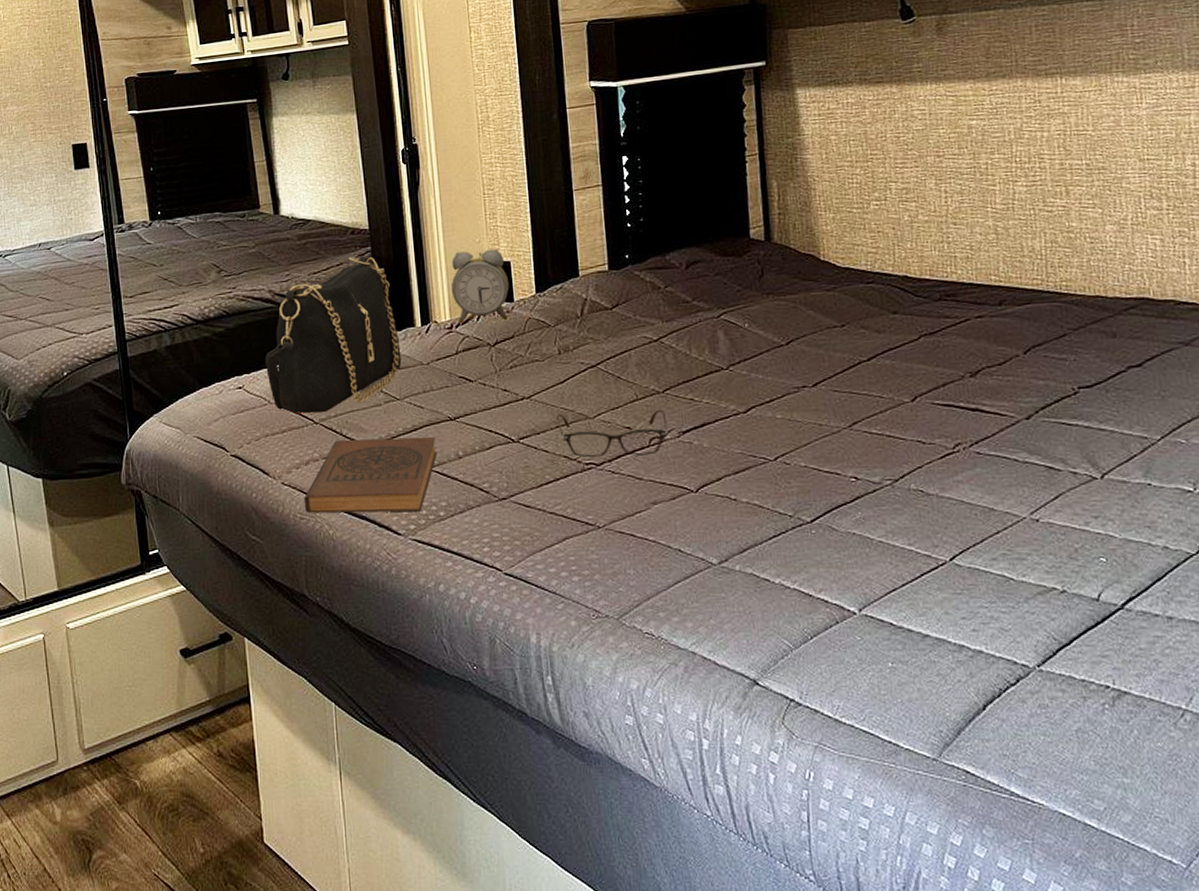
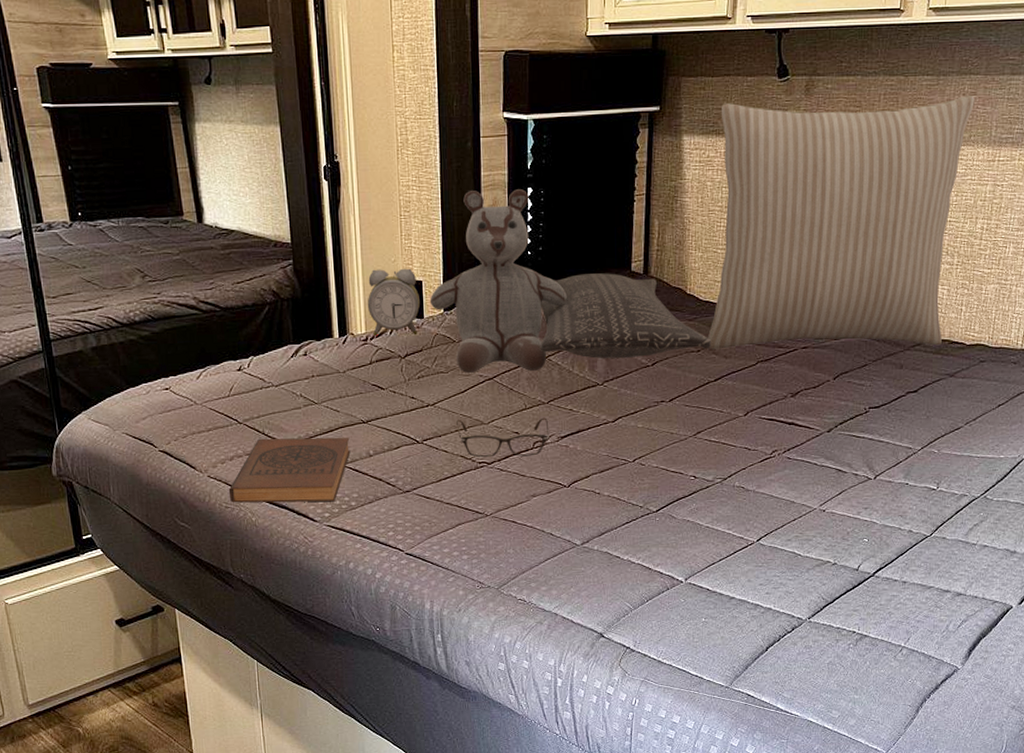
handbag: present [265,256,402,414] -> none [191,269,320,414]
stuffed bear: none [519,158,677,362] -> present [429,189,567,374]
pillow: none [646,242,859,339] -> present [540,273,712,359]
pillow: none [838,18,1165,324] -> present [707,96,976,350]

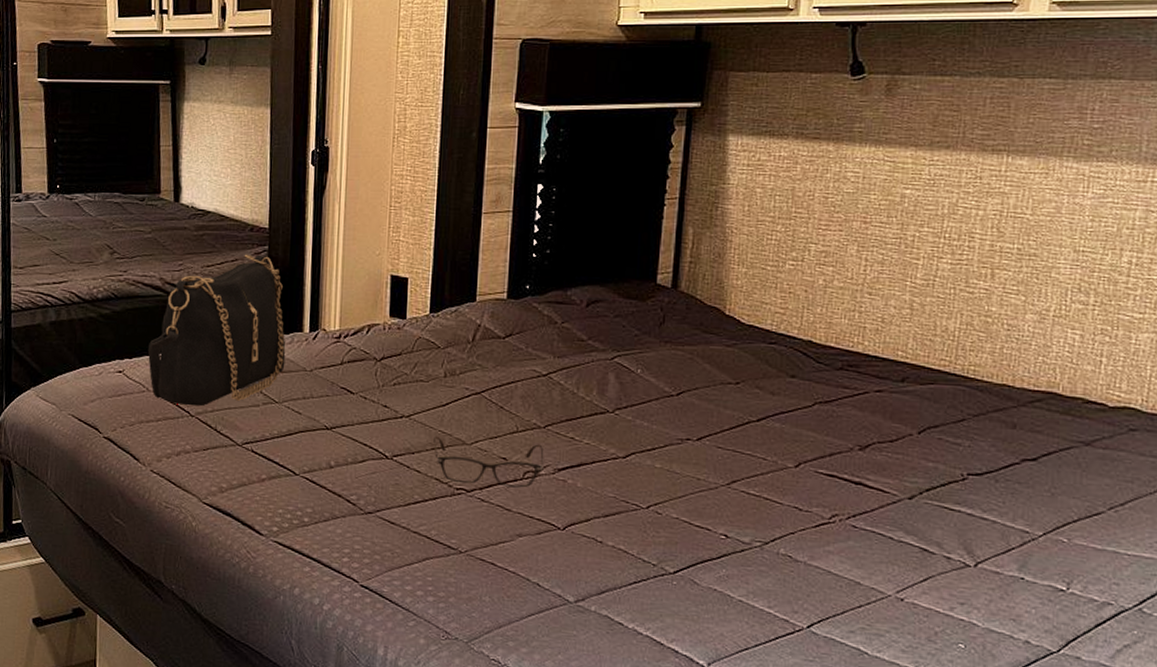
handbag: none [191,269,320,414] -> present [148,254,286,407]
book: present [228,437,351,503] -> none [170,435,310,514]
alarm clock: present [367,268,420,337] -> none [344,262,403,337]
stuffed bear: present [429,189,567,374] -> none [414,184,576,390]
pillow: present [540,273,712,359] -> none [539,283,755,384]
pillow: present [707,96,976,350] -> none [749,102,1118,404]

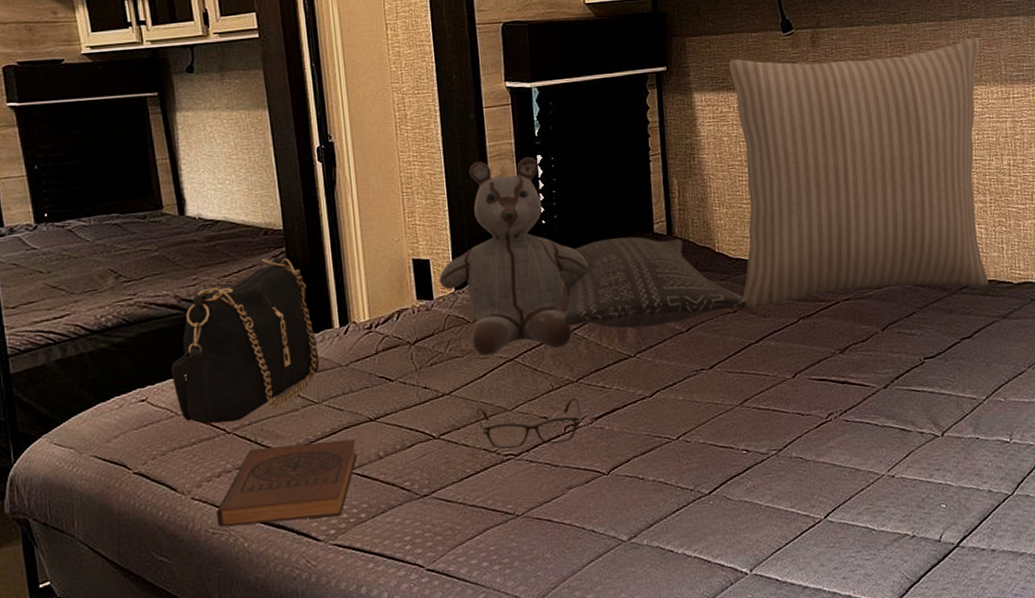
book: none [170,435,310,514] -> present [215,439,358,528]
stuffed bear: none [414,184,576,390] -> present [438,157,588,357]
pillow: none [539,283,755,384] -> present [560,236,748,329]
pillow: none [749,102,1118,404] -> present [729,38,989,310]

